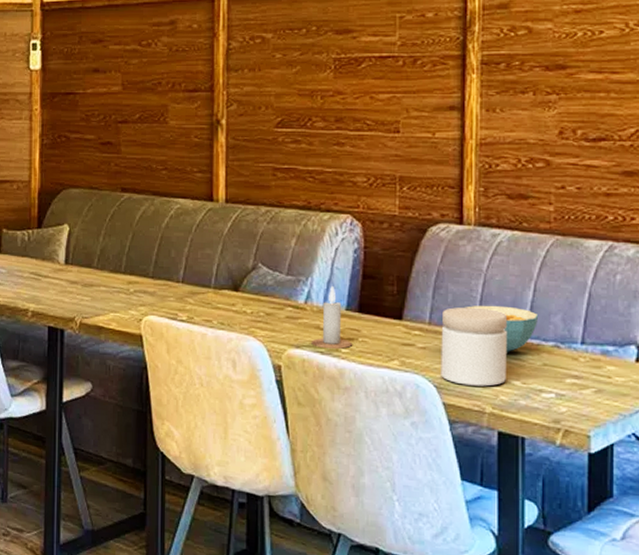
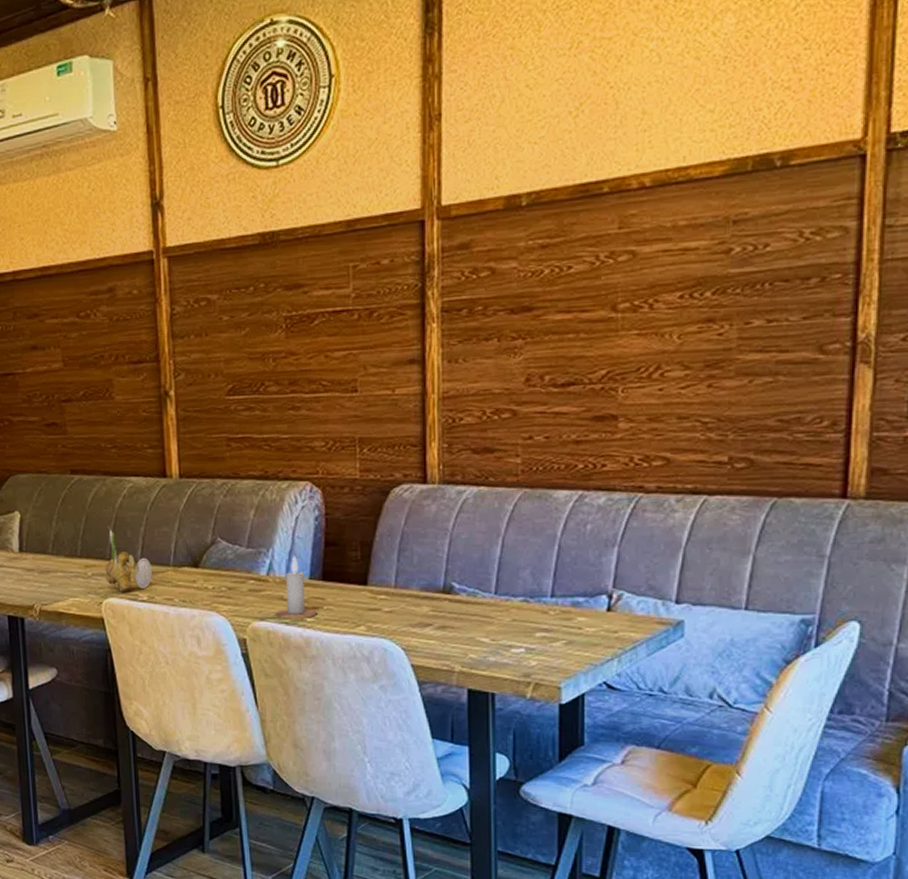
plant: none [147,245,193,310] -> present [105,526,152,591]
jar: present [441,307,508,387] -> none [407,567,476,646]
cereal bowl: present [465,305,539,354] -> none [431,564,507,612]

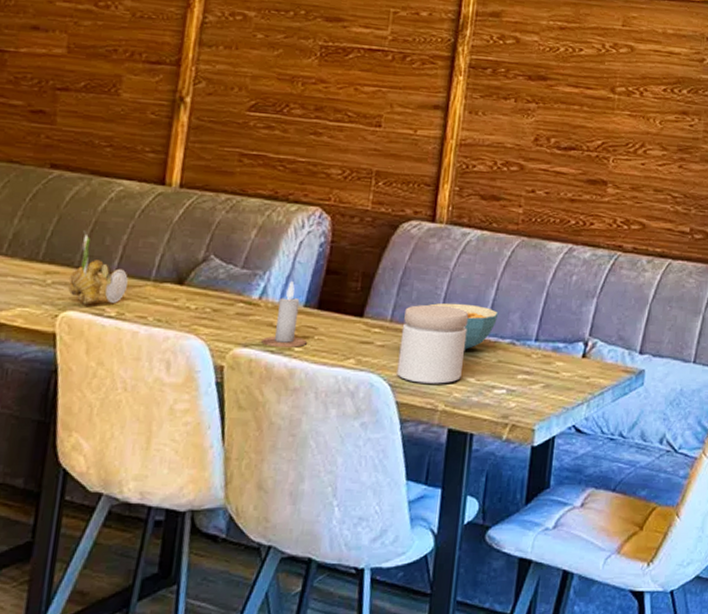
jar: none [407,567,476,646] -> present [397,304,469,384]
cereal bowl: none [431,564,507,612] -> present [428,303,499,351]

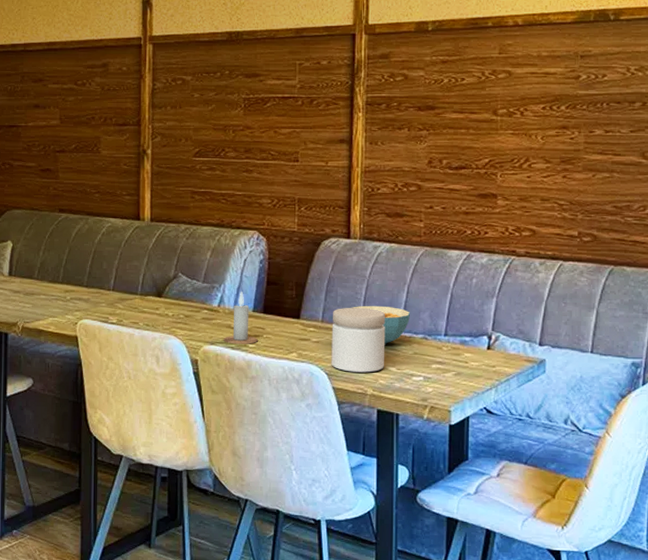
plant: present [68,230,128,304] -> none [82,258,122,314]

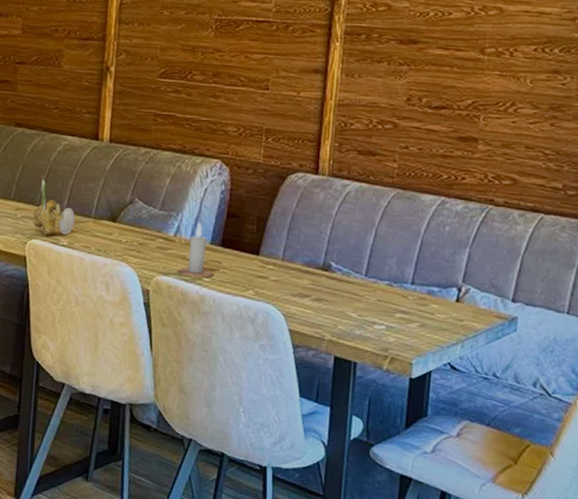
plant: none [82,258,122,314] -> present [33,176,75,235]
jar: present [331,307,386,373] -> none [289,247,350,317]
cereal bowl: present [351,305,411,345] -> none [314,246,377,289]

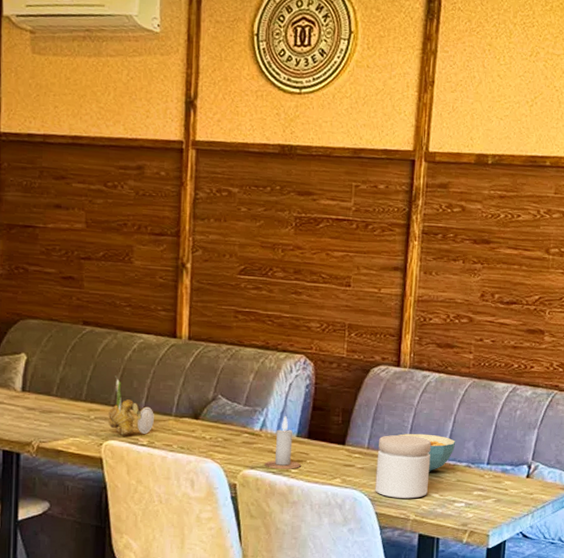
jar: none [289,247,350,317] -> present [375,434,432,499]
cereal bowl: none [314,246,377,289] -> present [397,433,456,472]

